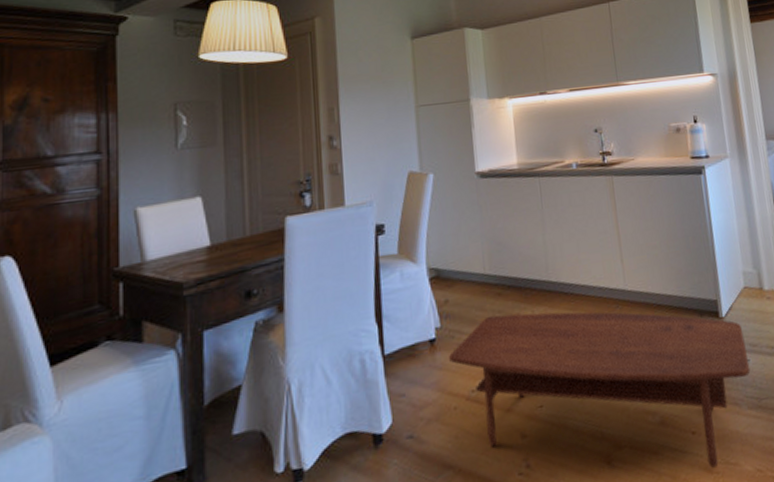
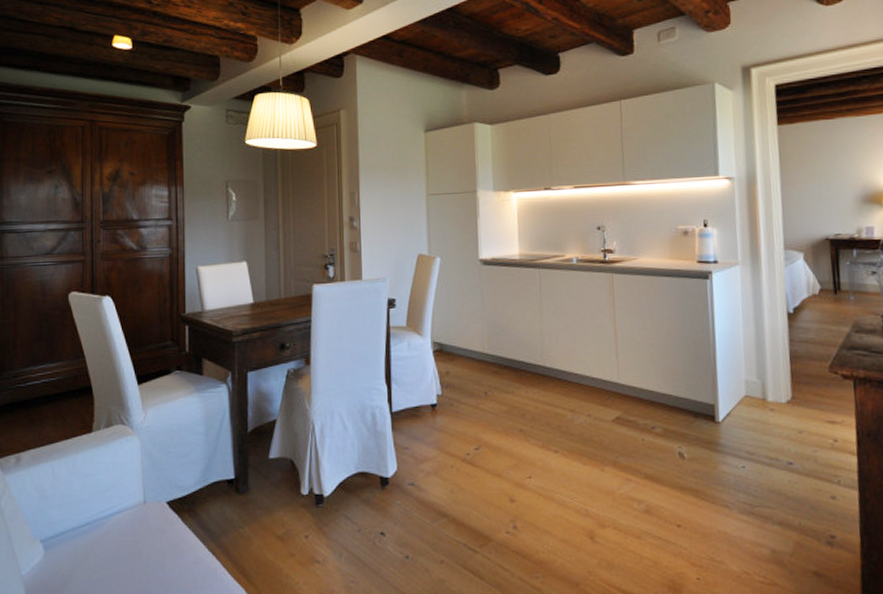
coffee table: present [449,311,751,468] -> none [448,390,745,561]

